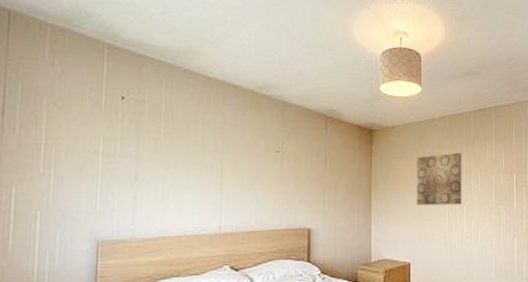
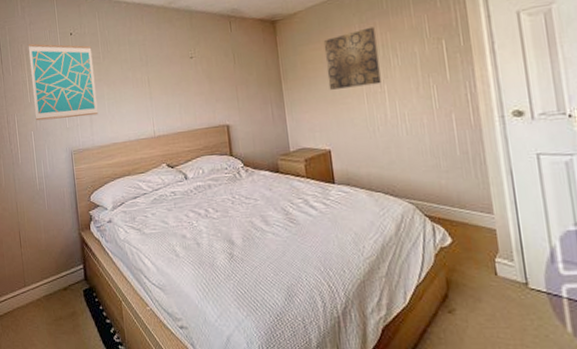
wall art: none [46,99,150,201] -> present [28,44,98,121]

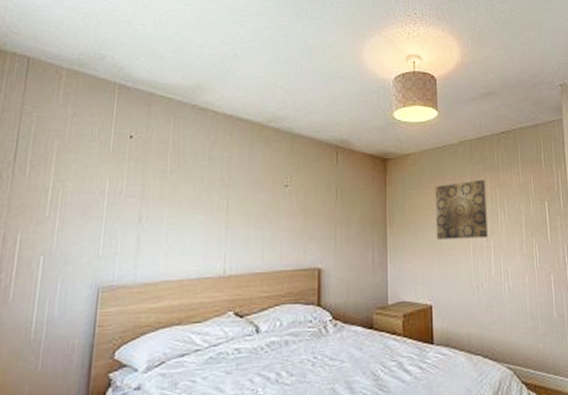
wall art: present [28,44,98,121] -> none [50,141,157,243]

